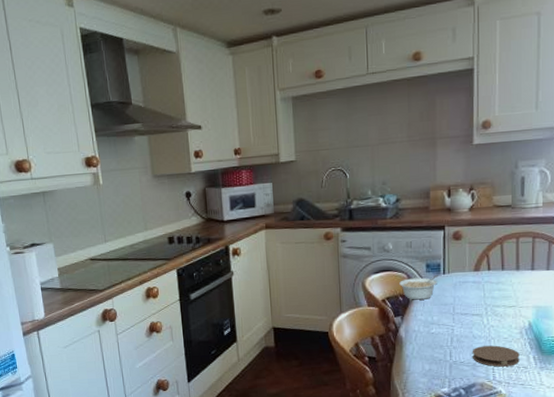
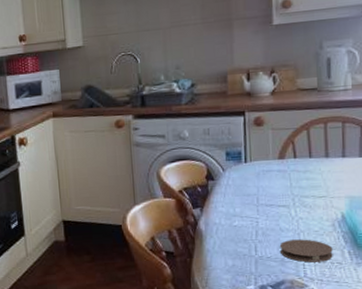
legume: present [399,275,438,300] -> none [197,164,240,191]

